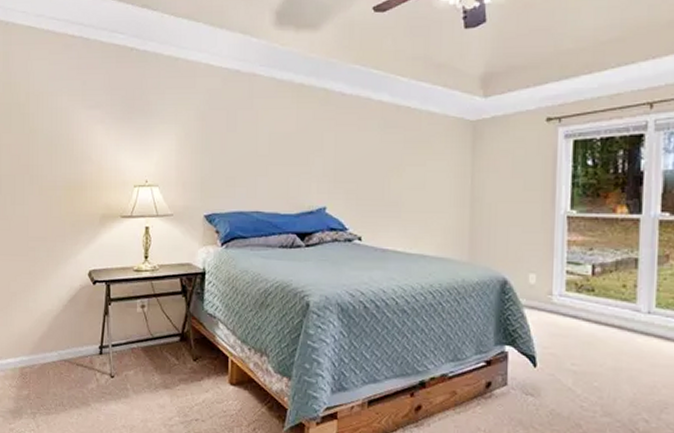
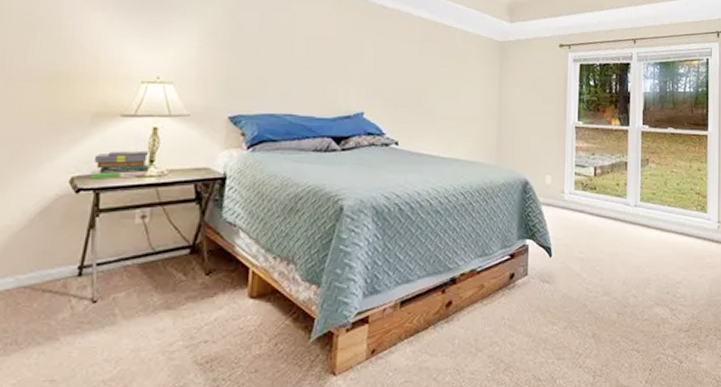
books: none [102,247,144,273] -> present [90,150,150,179]

